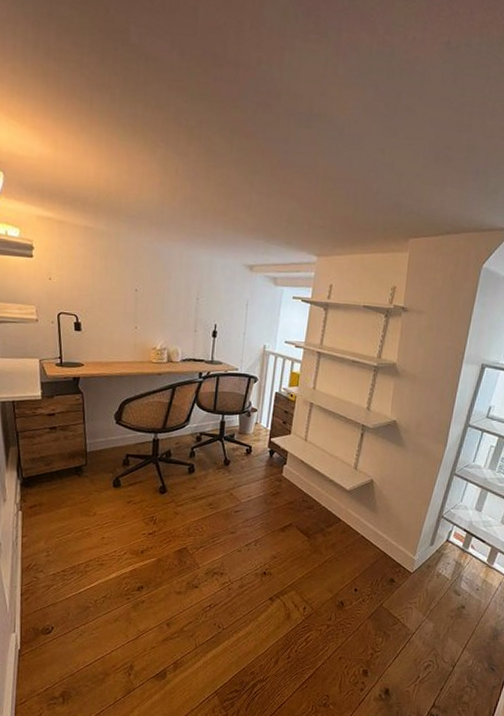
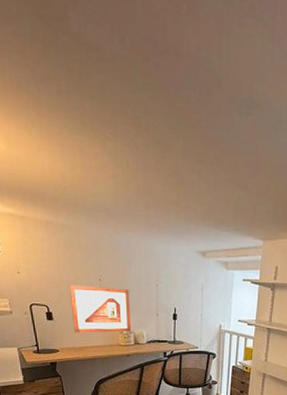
picture frame: none [101,294,167,349] -> present [68,285,132,333]

